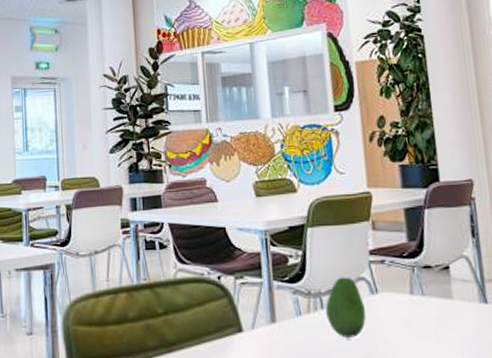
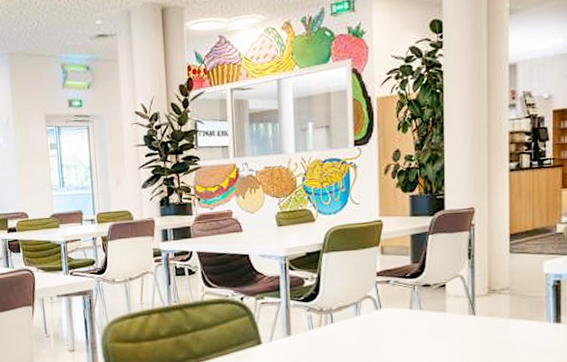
fruit: present [325,277,366,338] -> none [335,295,369,347]

